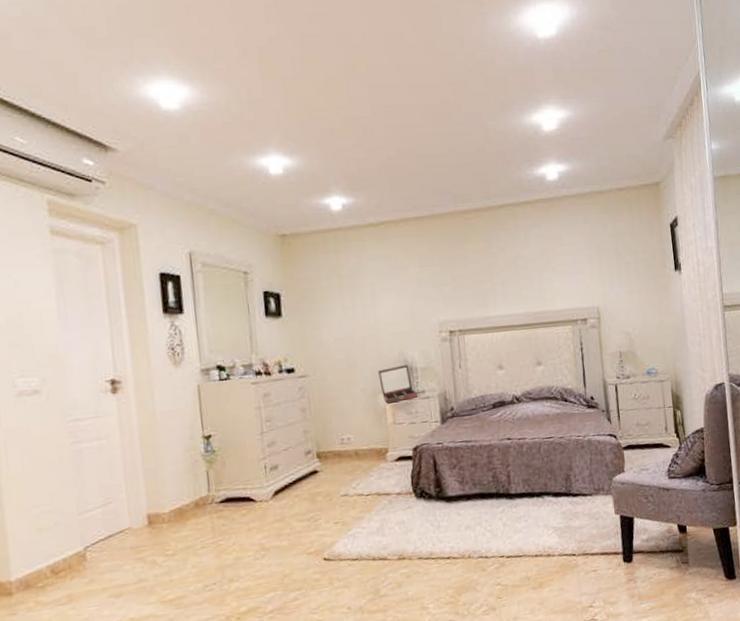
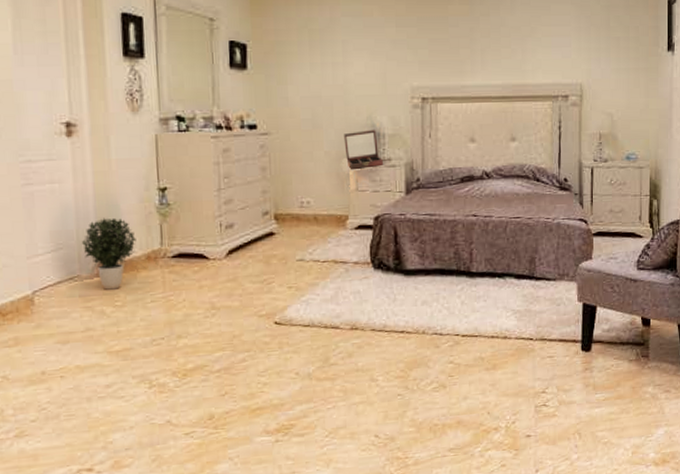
potted plant: none [131,468,184,540] -> present [82,218,136,290]

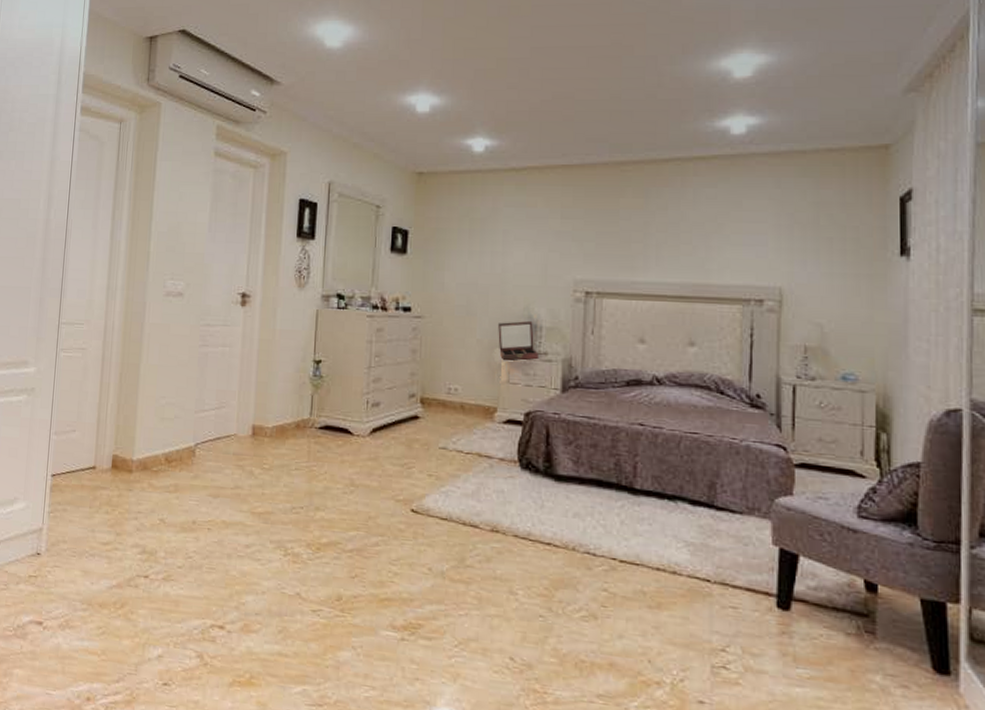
potted plant: present [82,218,136,290] -> none [242,383,289,453]

